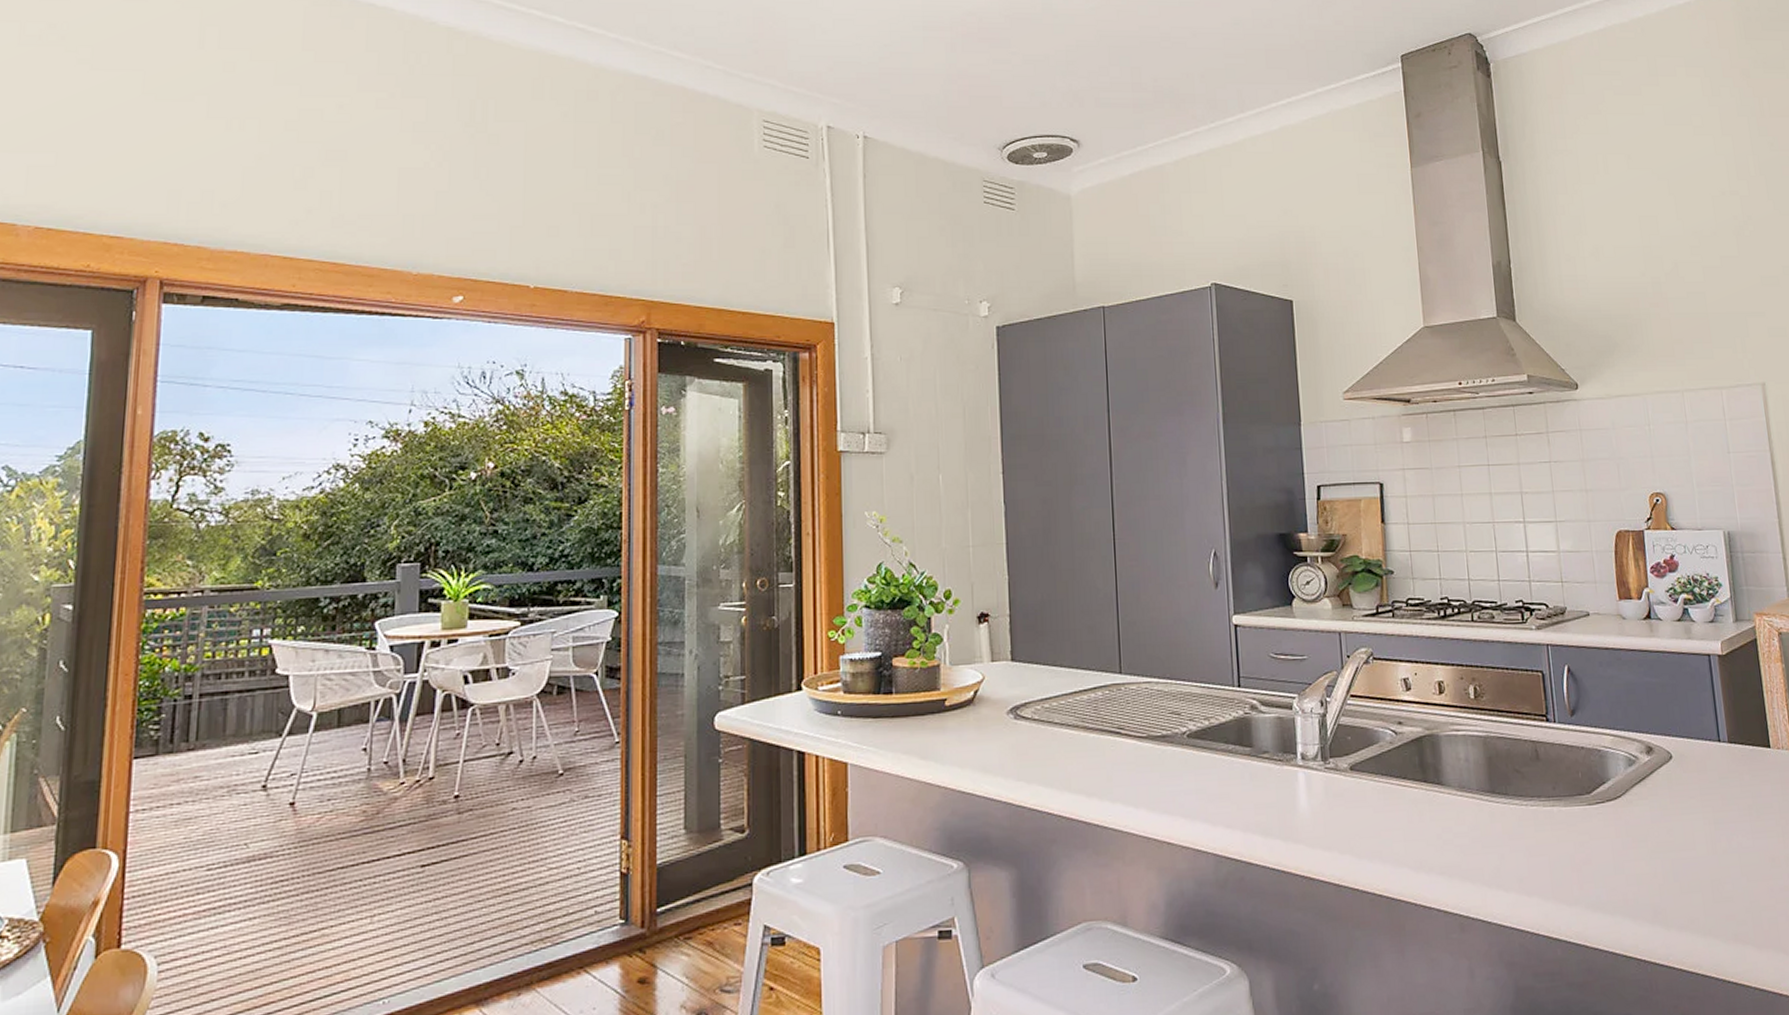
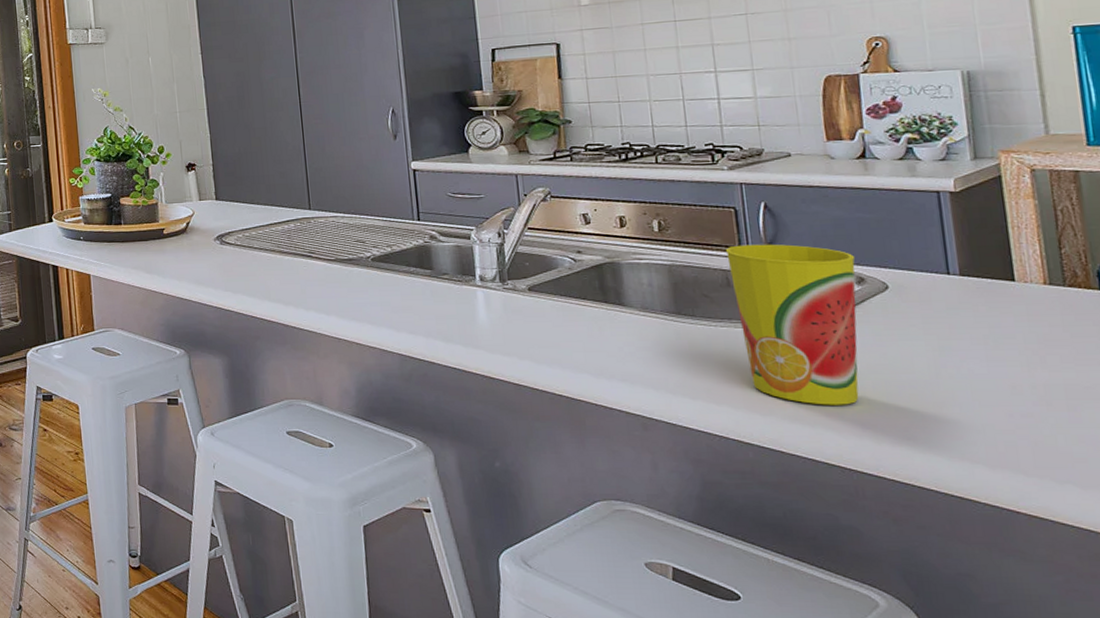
cup: none [1534,711,1651,890] -> present [725,244,859,405]

